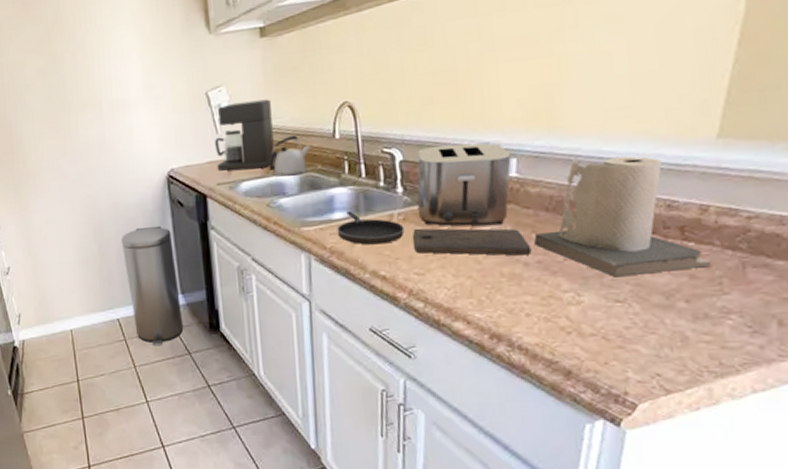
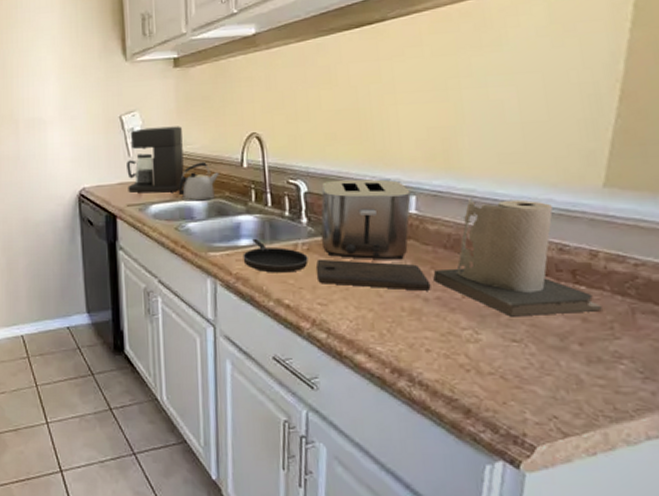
pedal bin: present [121,225,184,347] -> none [29,243,88,366]

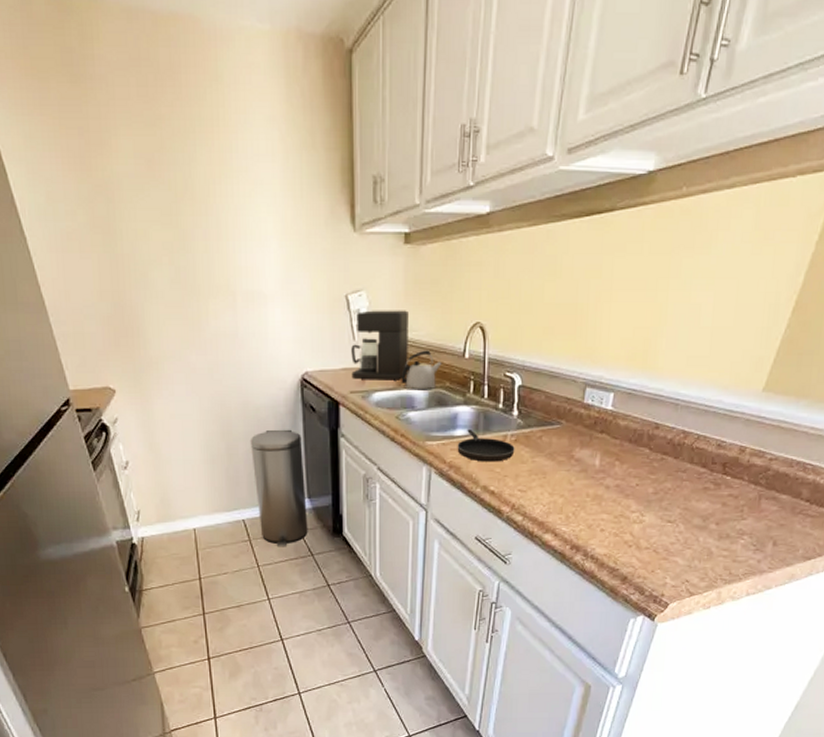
pedal bin: none [29,243,88,366] -> present [250,429,308,548]
cutting board: present [316,259,431,291] -> none [521,449,613,479]
toaster: present [320,179,411,260] -> none [528,374,610,452]
paper towel roll: present [433,198,602,317] -> none [616,397,739,502]

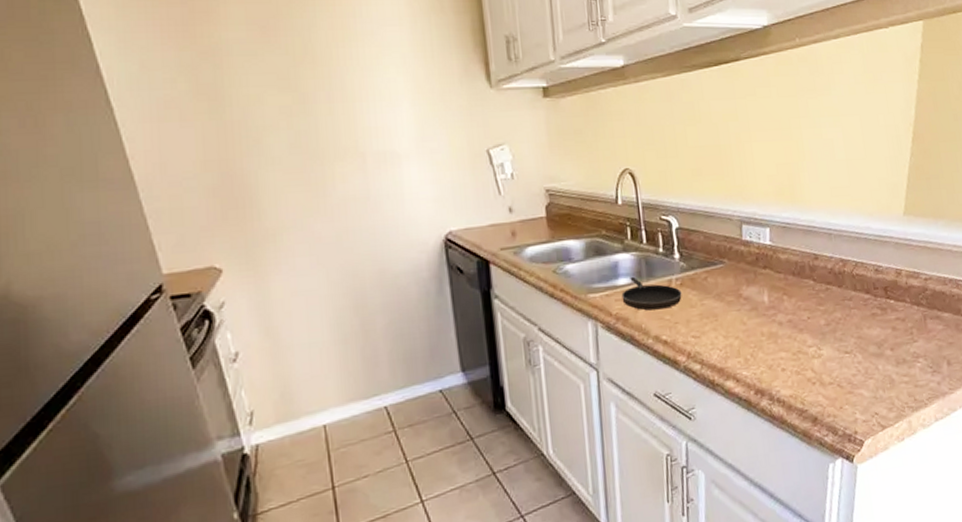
pedal bin: present [250,429,308,548] -> none [389,295,465,435]
coffee maker: present [351,310,408,380] -> none [497,161,561,235]
kettle: present [401,350,442,390] -> none [554,199,595,242]

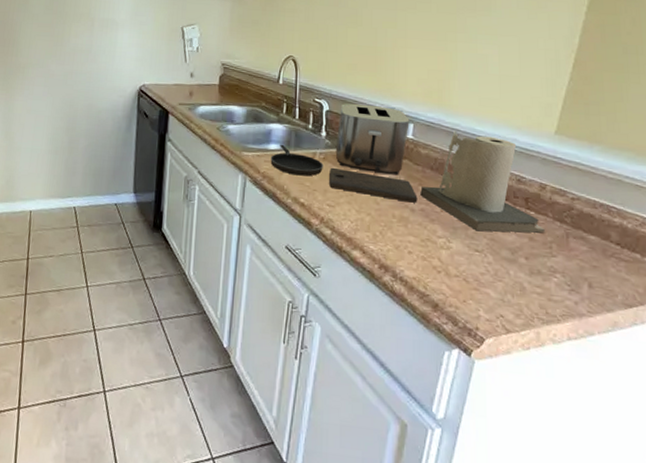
cutting board: none [689,291,784,317] -> present [329,167,418,203]
toaster: none [690,213,766,290] -> present [335,103,410,175]
paper towel roll: none [785,228,905,332] -> present [420,131,545,233]

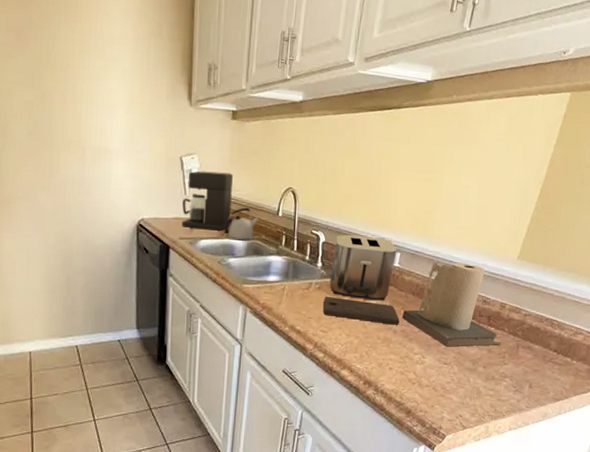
coffee maker: none [181,40,232,98] -> present [181,171,233,231]
kettle: none [223,74,259,107] -> present [224,207,259,240]
frying pan: present [270,144,323,176] -> none [269,275,318,305]

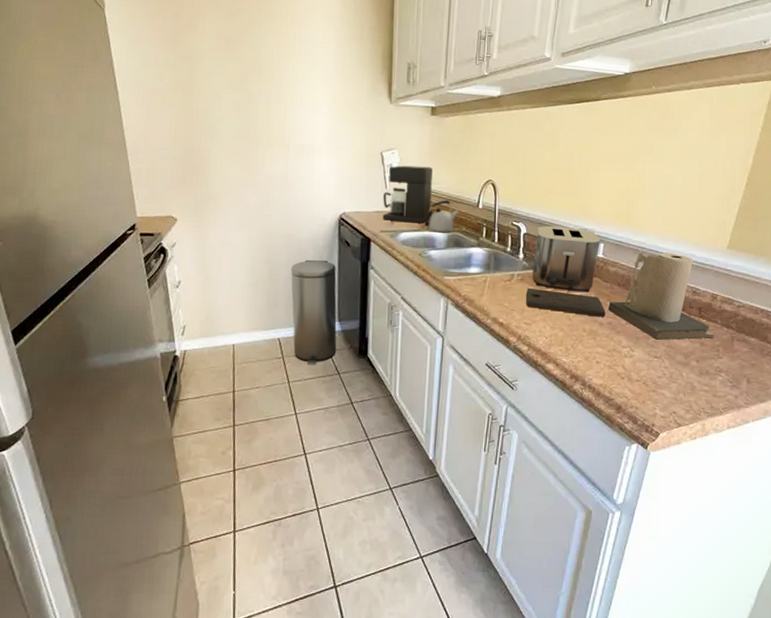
pedal bin: none [88,266,136,373] -> present [290,260,337,366]

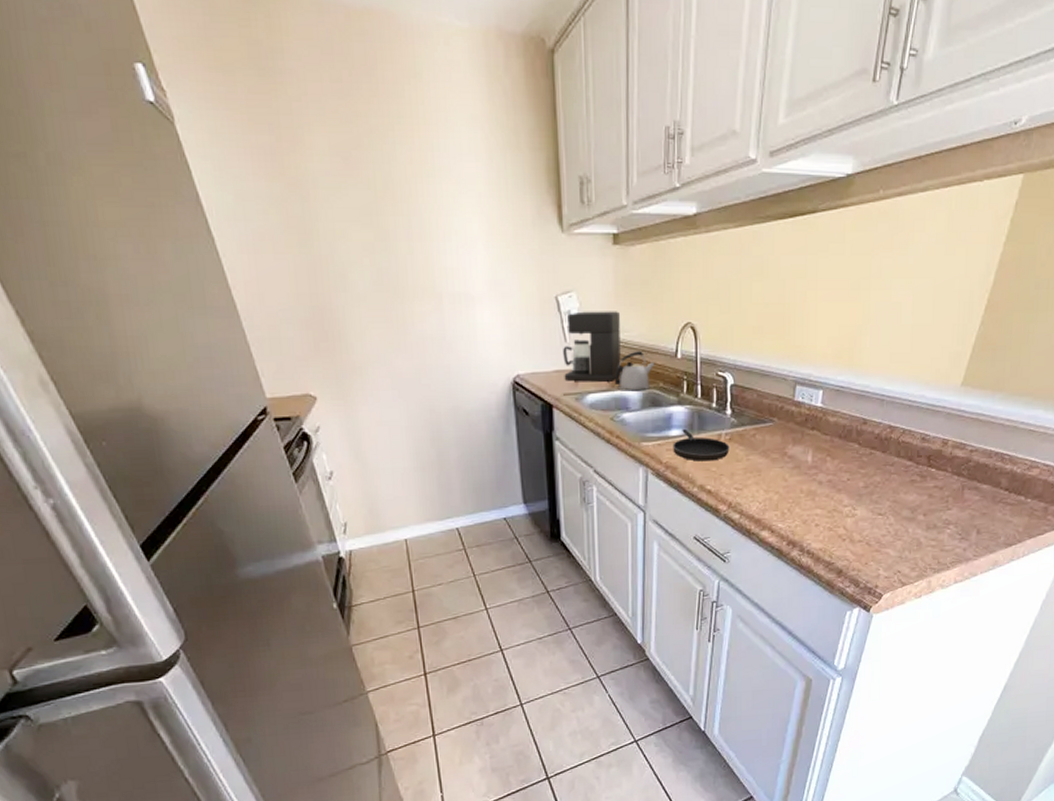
pedal bin: present [290,260,337,366] -> none [461,433,525,555]
frying pan: none [471,267,521,297] -> present [673,428,730,461]
cutting board: present [526,287,606,317] -> none [736,448,825,475]
toaster: present [532,225,600,293] -> none [742,373,819,449]
paper towel roll: present [608,249,714,340] -> none [828,393,943,495]

